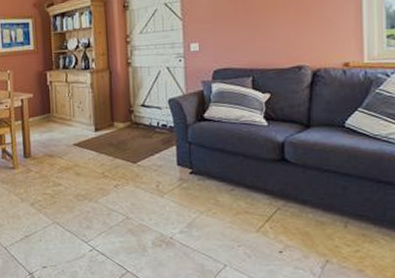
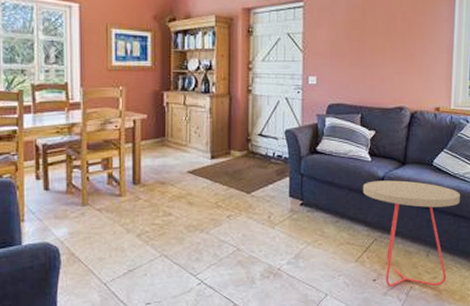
side table: none [259,144,384,261] -> present [362,180,460,287]

